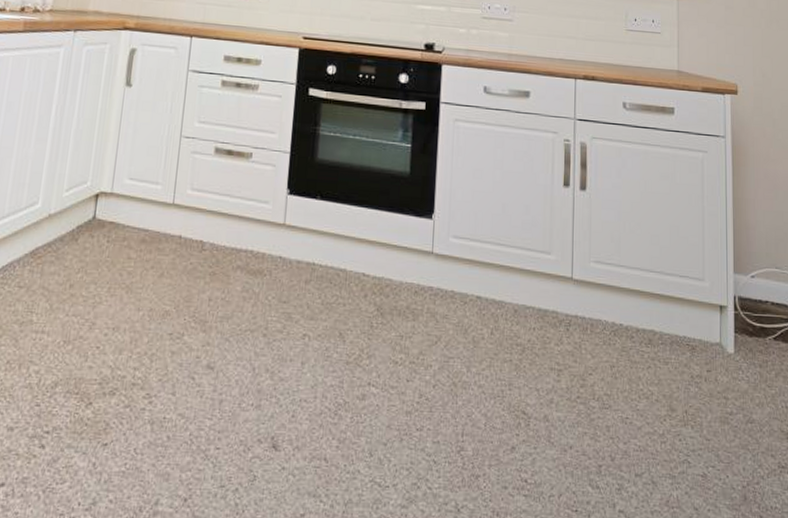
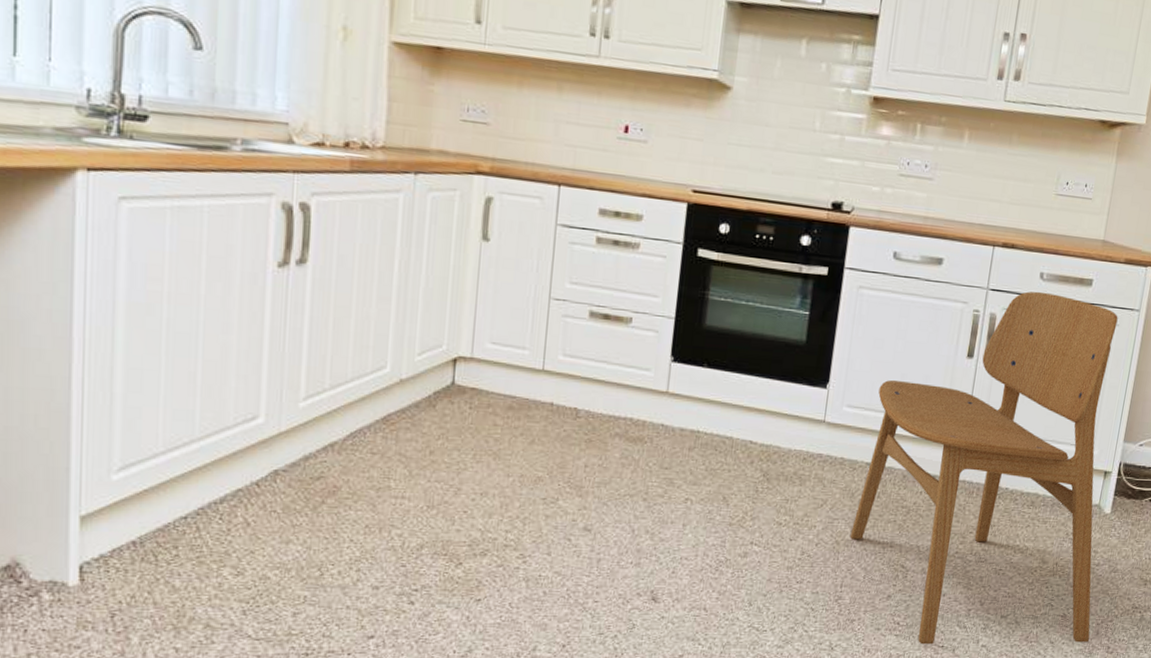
dining chair: none [466,120,738,510] -> present [849,291,1118,645]

